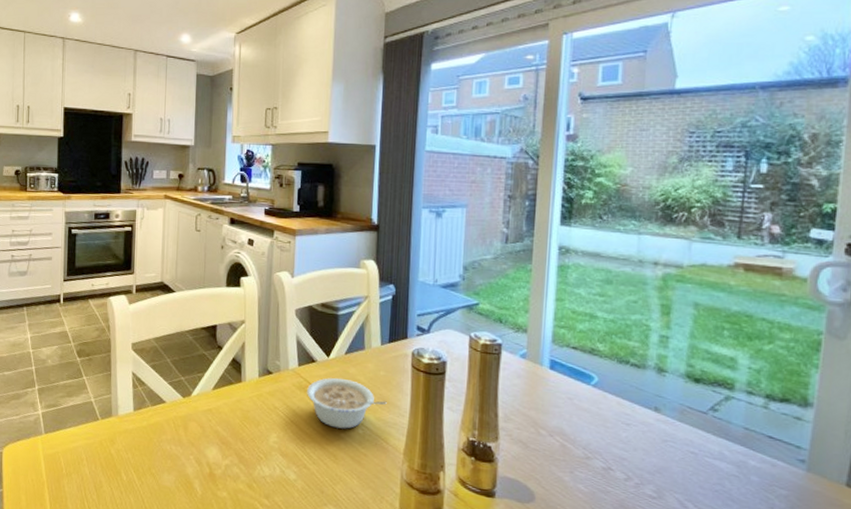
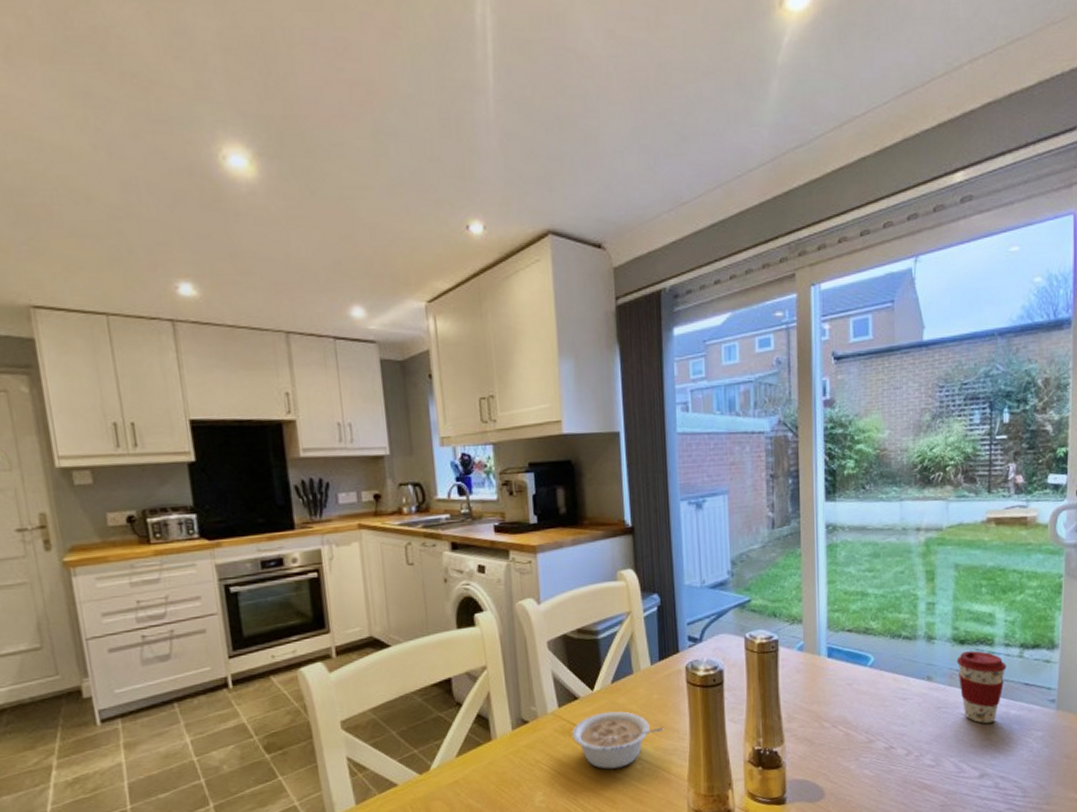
coffee cup: none [689,390,748,469] -> present [956,650,1007,724]

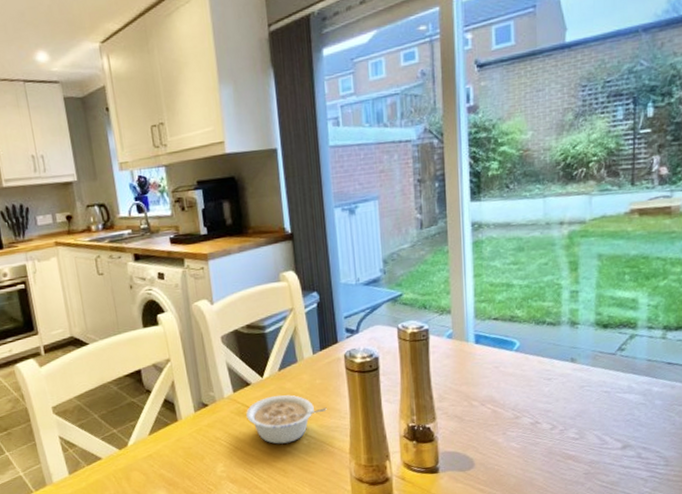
coffee cup: present [956,650,1007,724] -> none [599,333,650,400]

